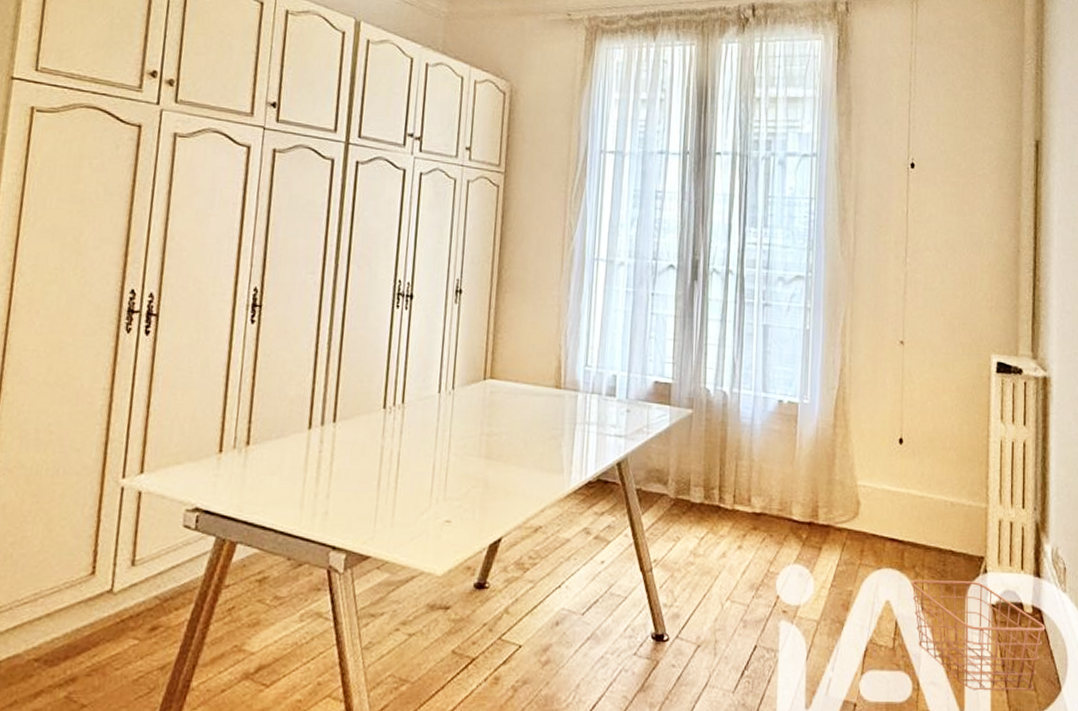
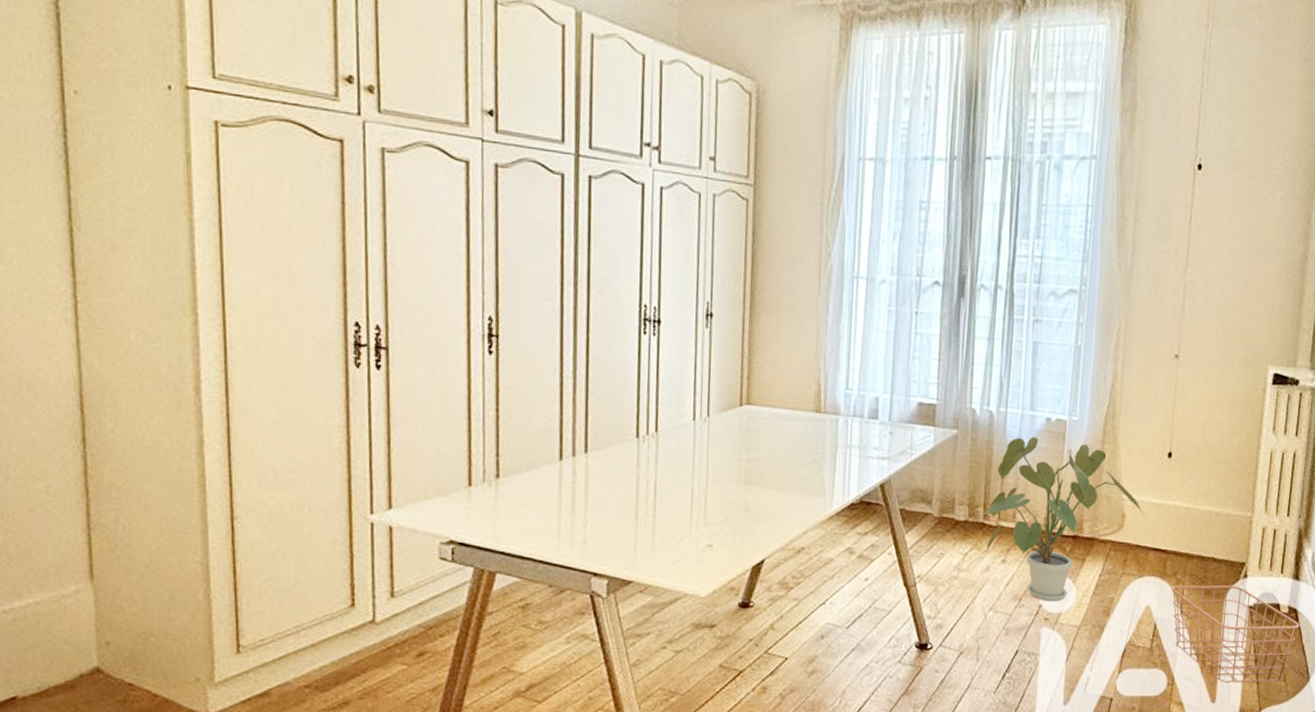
house plant: none [718,418,879,593] -> present [983,436,1145,602]

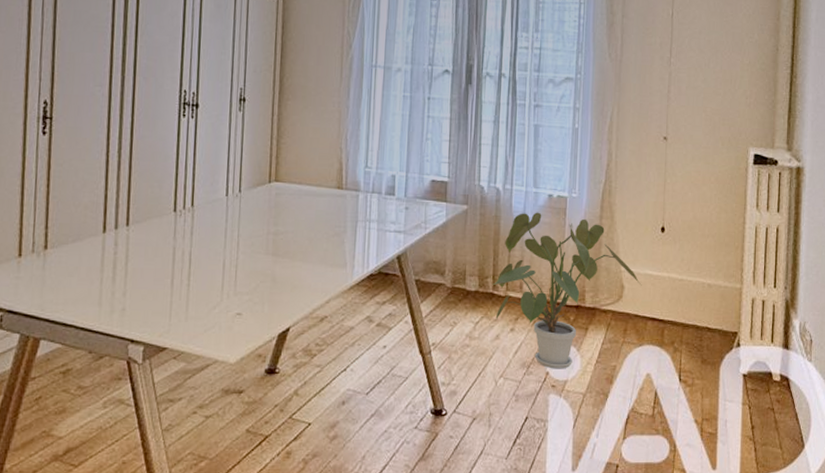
basket: present [1171,586,1300,682] -> none [669,354,792,449]

